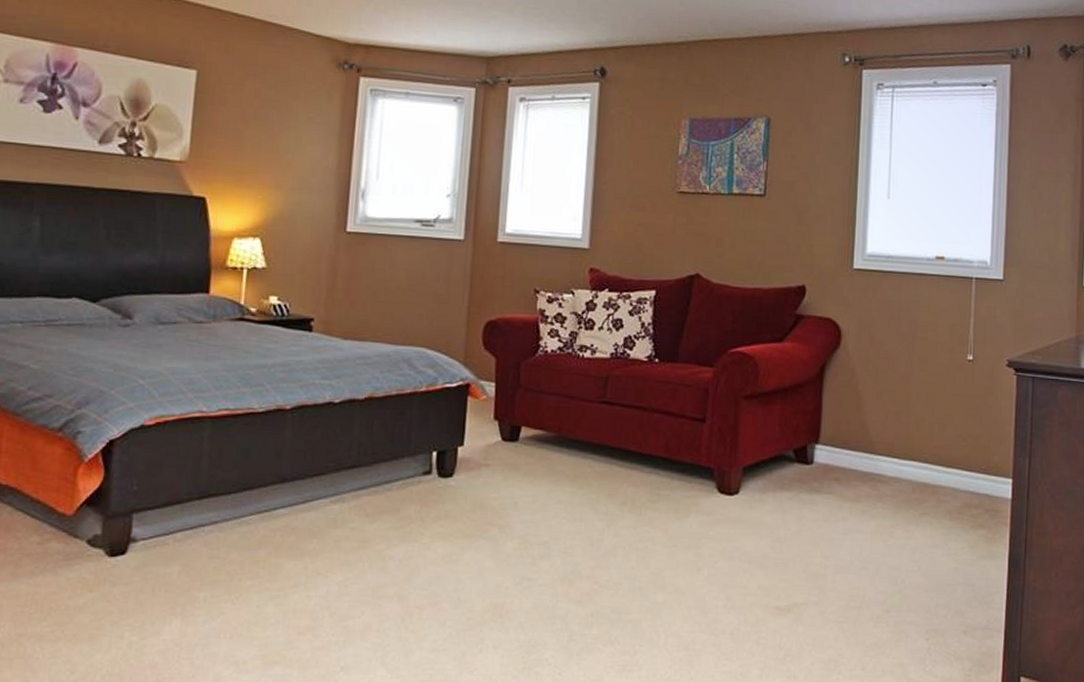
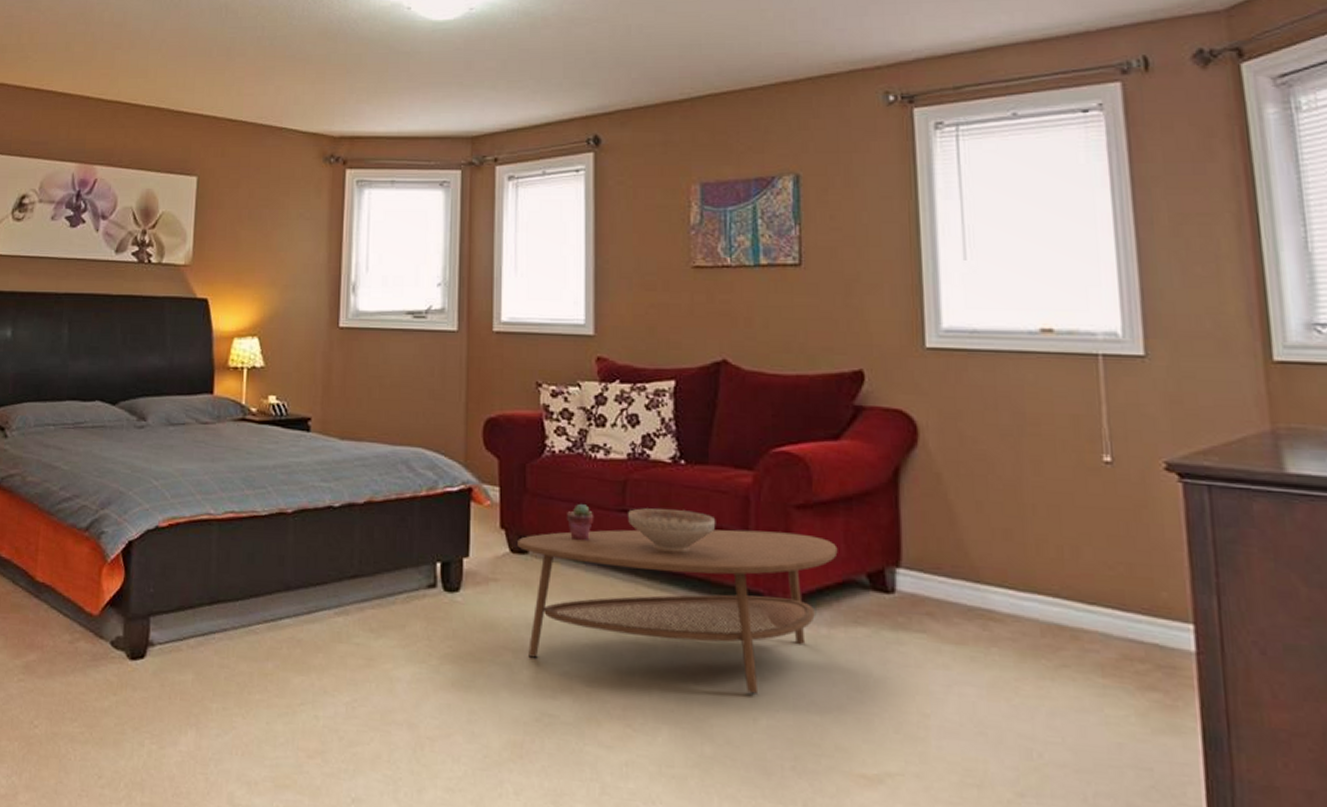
coffee table: none [509,416,774,550] -> present [517,529,838,694]
potted succulent: none [554,396,579,429] -> present [567,503,594,541]
decorative bowl: none [607,399,680,438] -> present [628,508,716,554]

